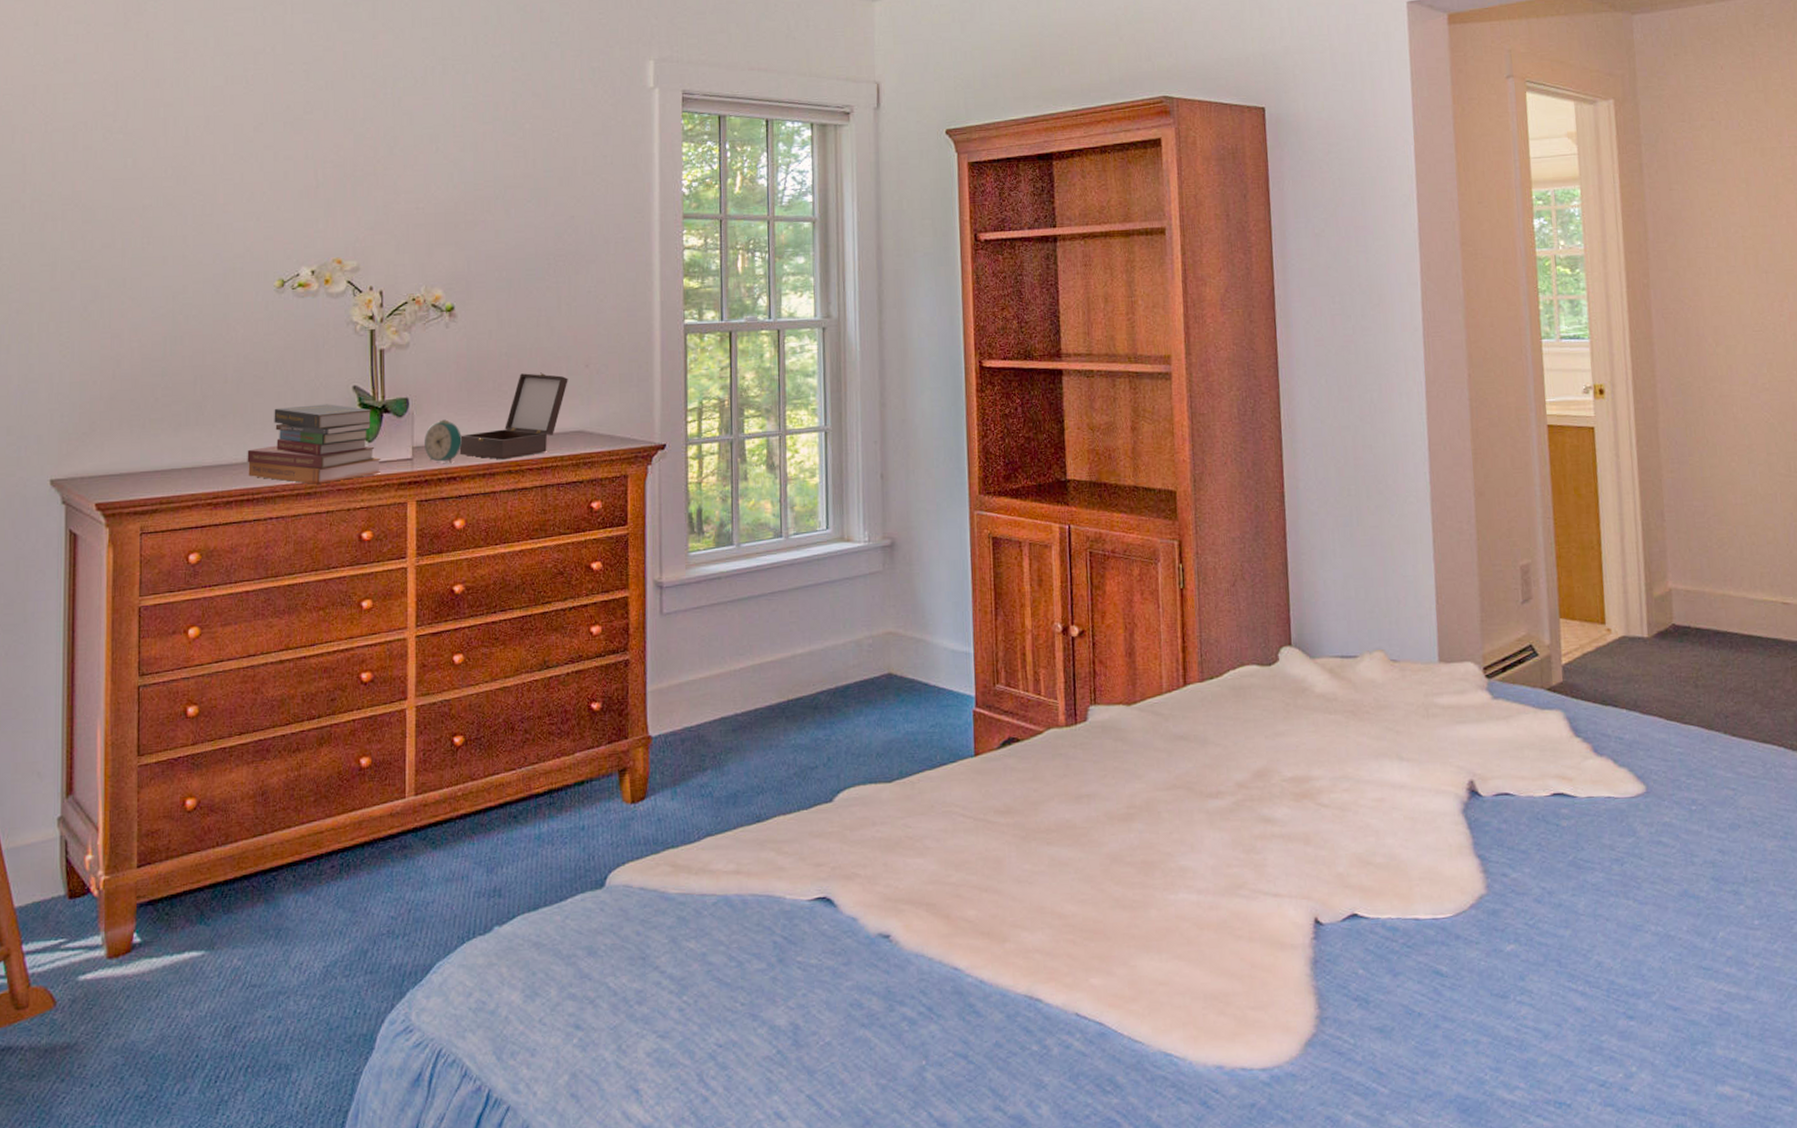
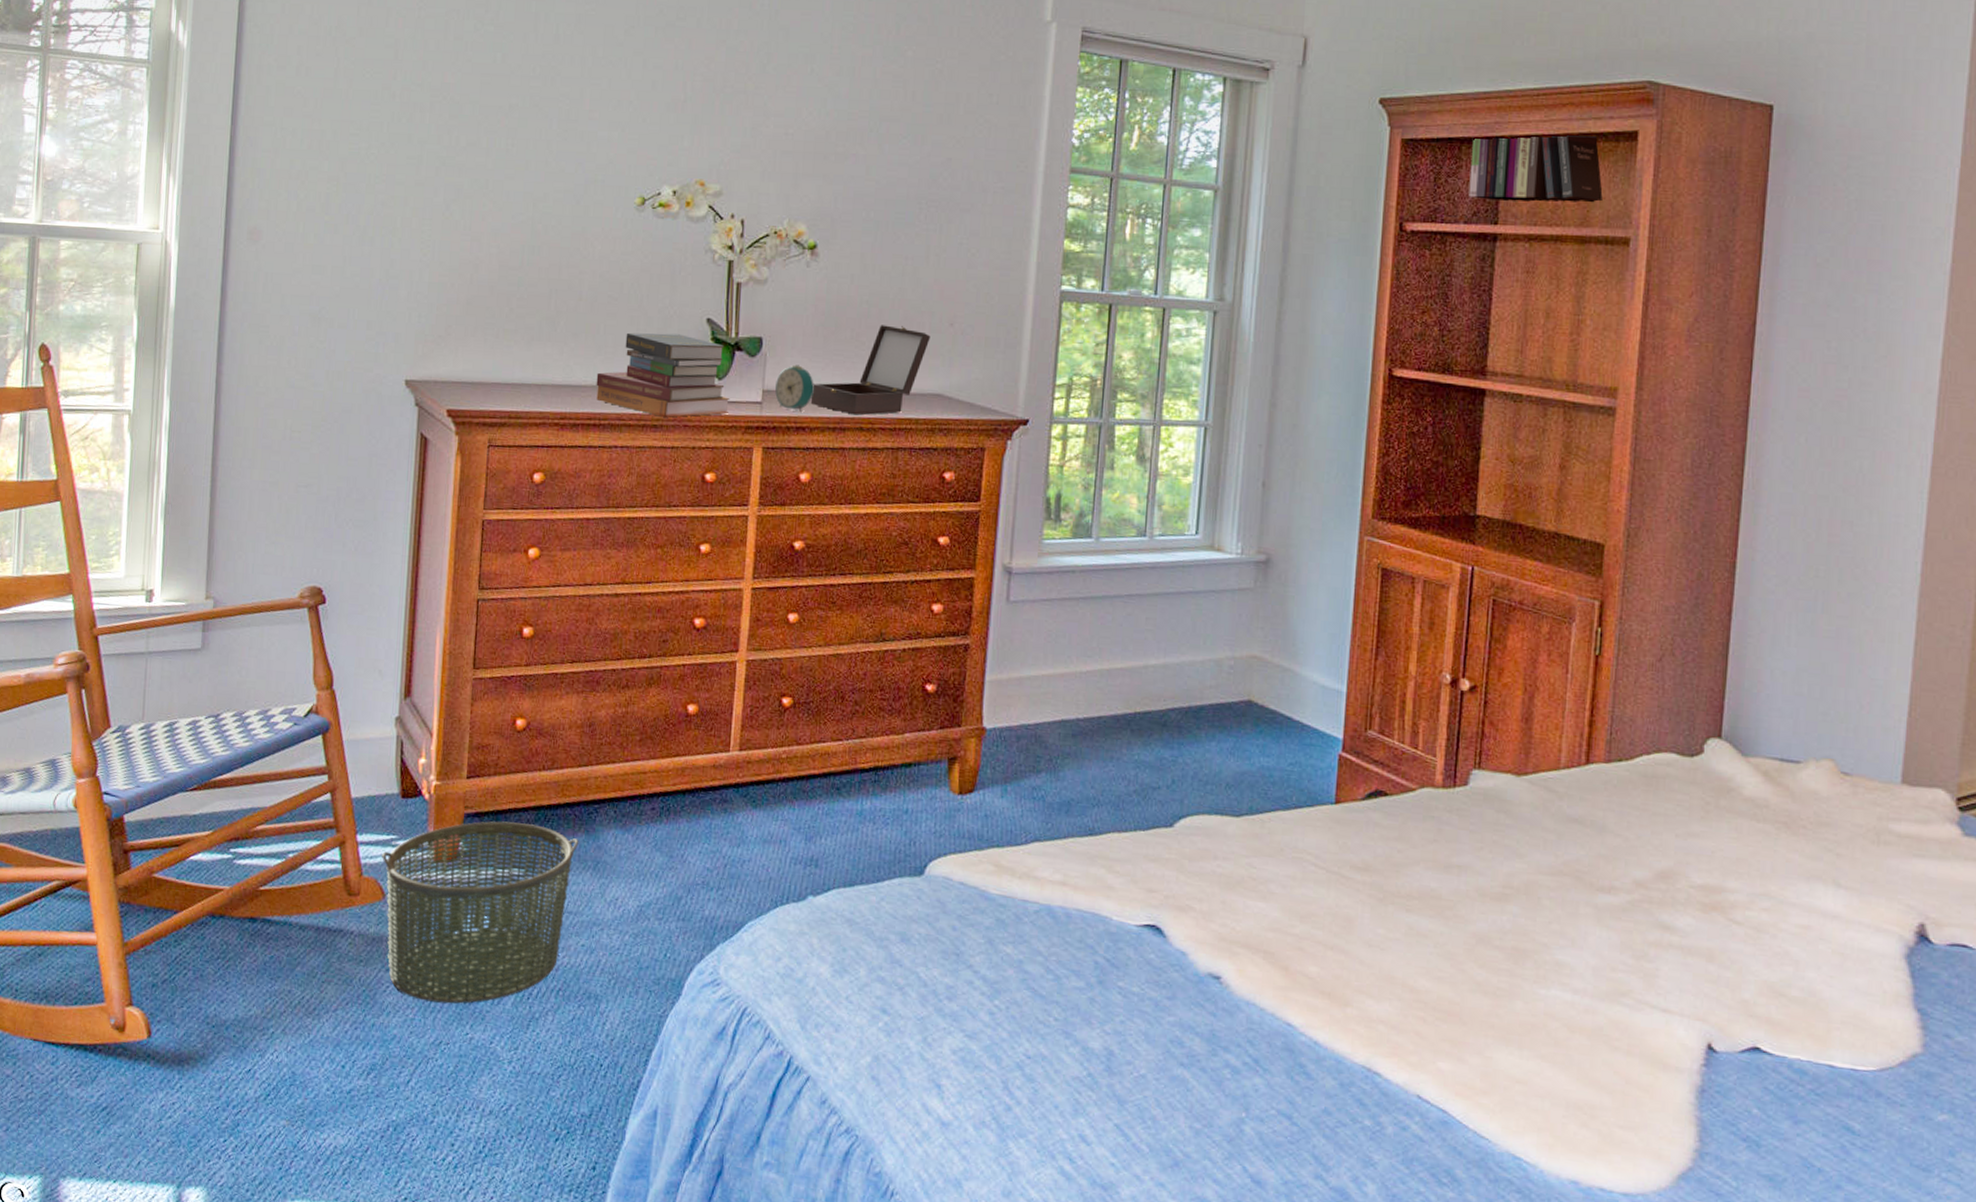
basket: none [50,903,259,1105] -> present [382,821,579,1004]
books: none [1028,146,1139,208] -> present [1469,135,1603,203]

